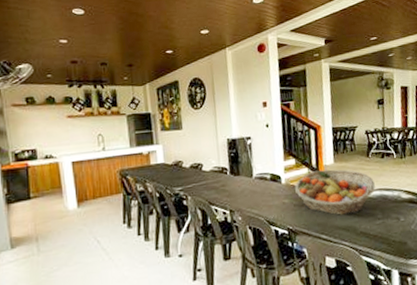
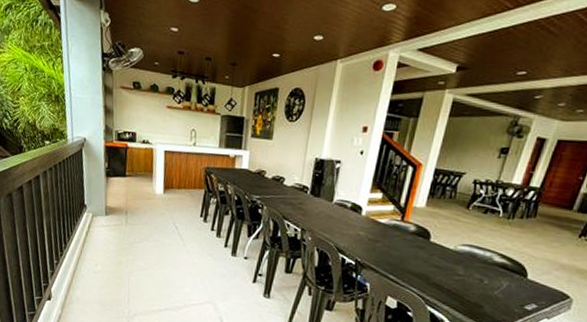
fruit basket: present [295,169,375,215] -> none [374,210,466,263]

